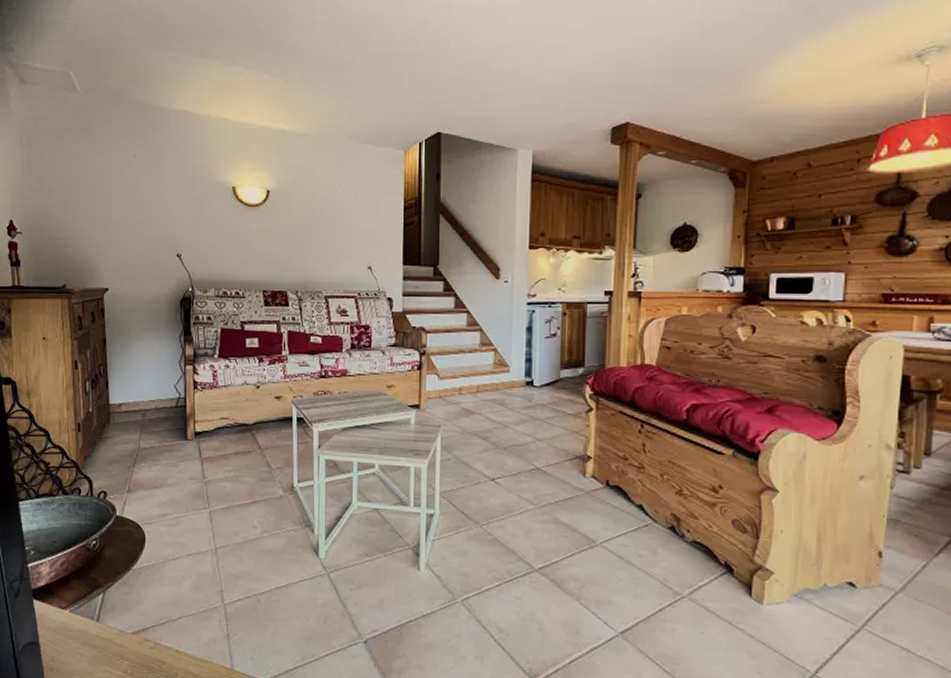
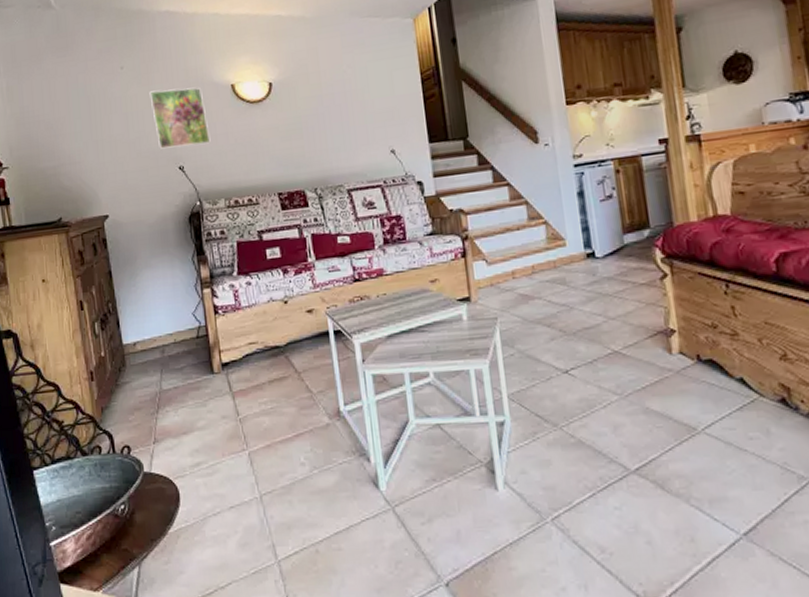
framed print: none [157,182,208,237] -> present [149,87,211,149]

